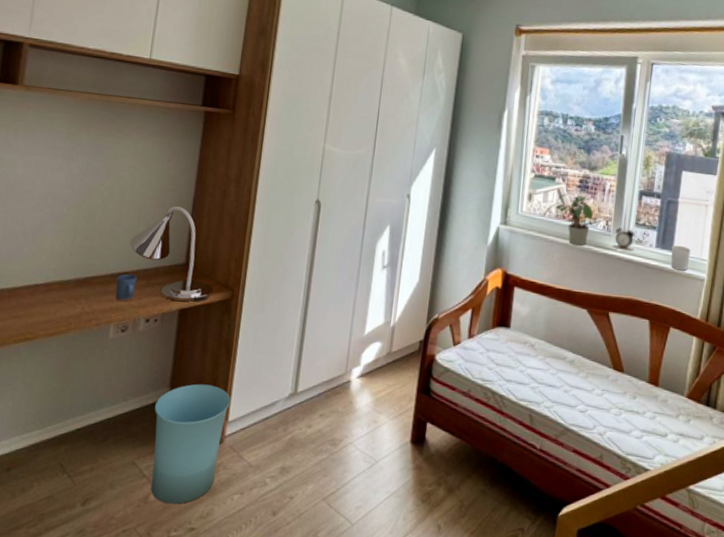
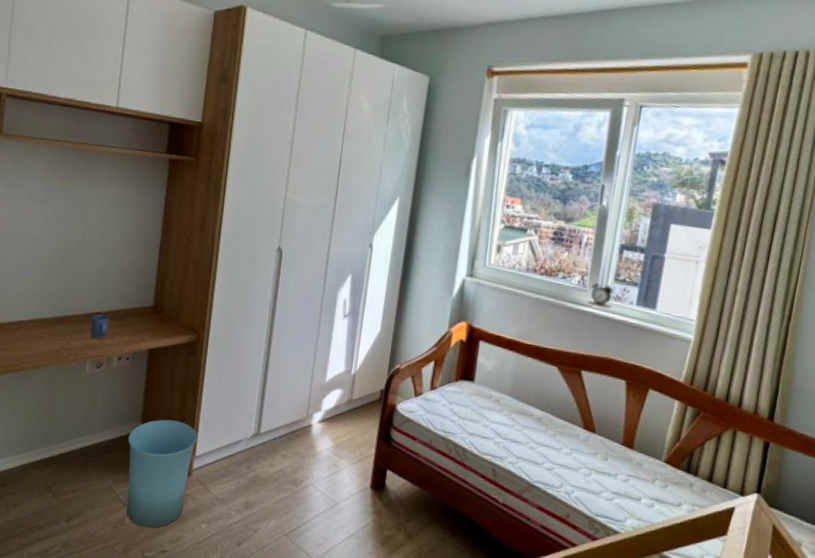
table lamp: present [130,205,214,302] -> none [102,250,181,343]
potted plant: present [544,193,594,246] -> none [514,246,568,301]
candle holder: present [671,245,691,271] -> none [653,303,676,331]

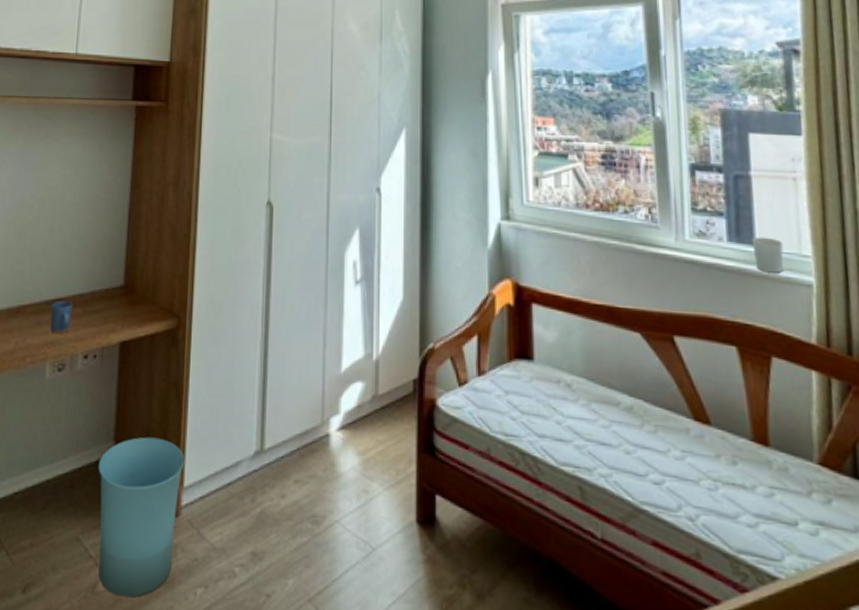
alarm clock: present [587,282,614,309] -> none [662,215,697,249]
candle holder: none [653,303,676,331] -> present [752,236,784,273]

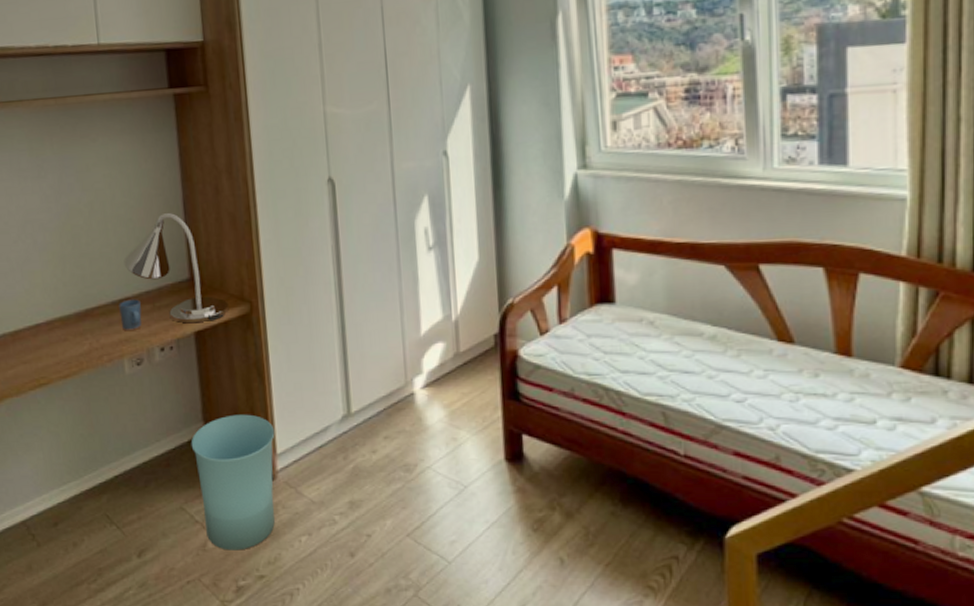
table lamp: none [63,217,158,333] -> present [123,212,229,324]
candle holder: present [752,236,784,273] -> none [844,155,878,192]

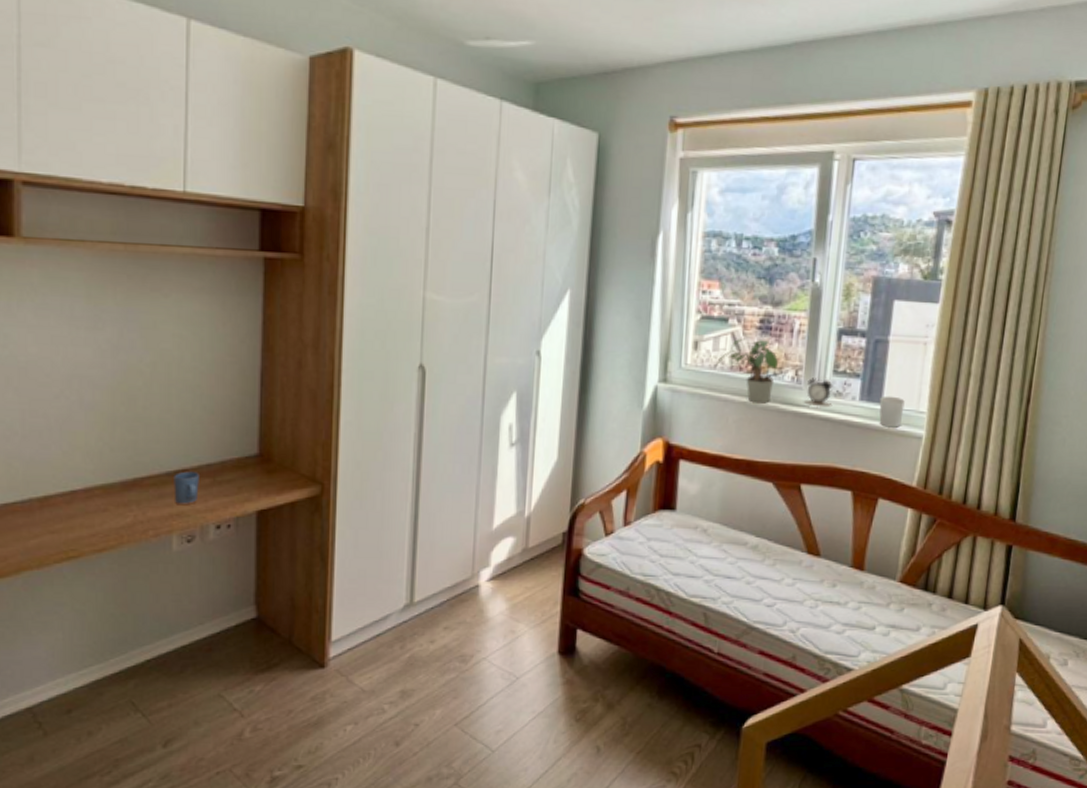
table lamp: present [123,212,229,324] -> none [185,382,298,502]
waste bin: present [191,414,275,551] -> none [238,599,332,740]
potted plant: none [639,111,714,180] -> present [715,338,779,404]
alarm clock: none [749,143,786,177] -> present [803,376,833,408]
candle holder: none [844,155,878,192] -> present [879,395,905,428]

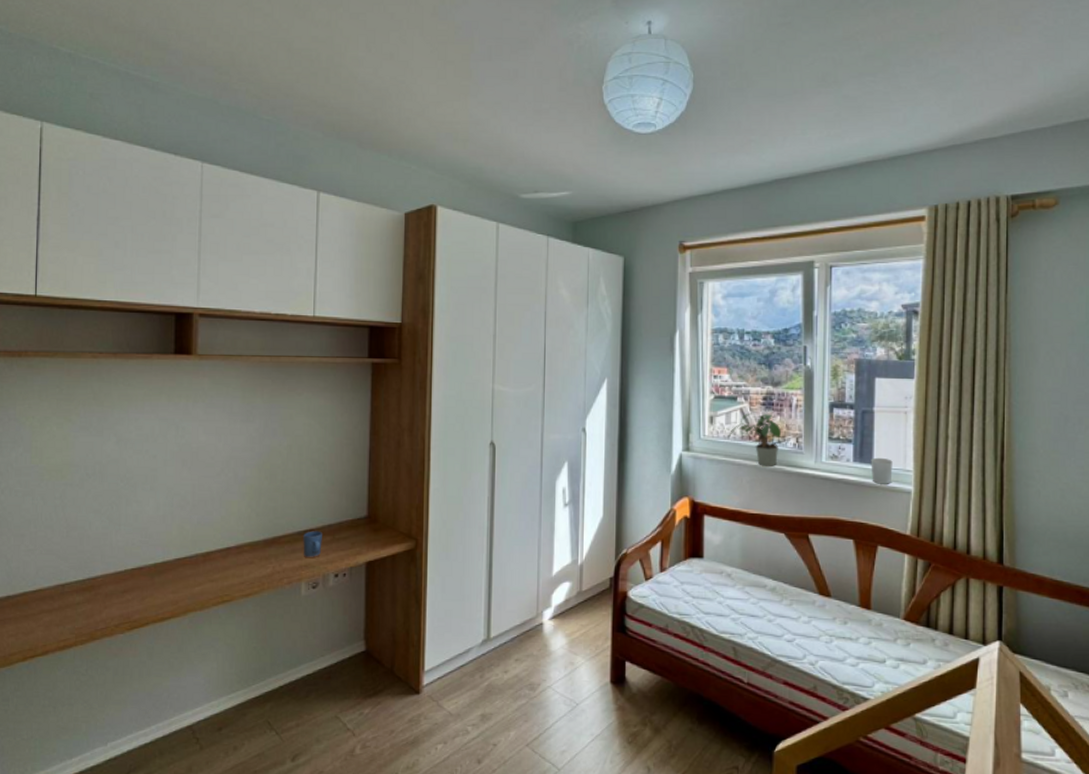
alarm clock: present [803,376,833,408] -> none [805,443,830,469]

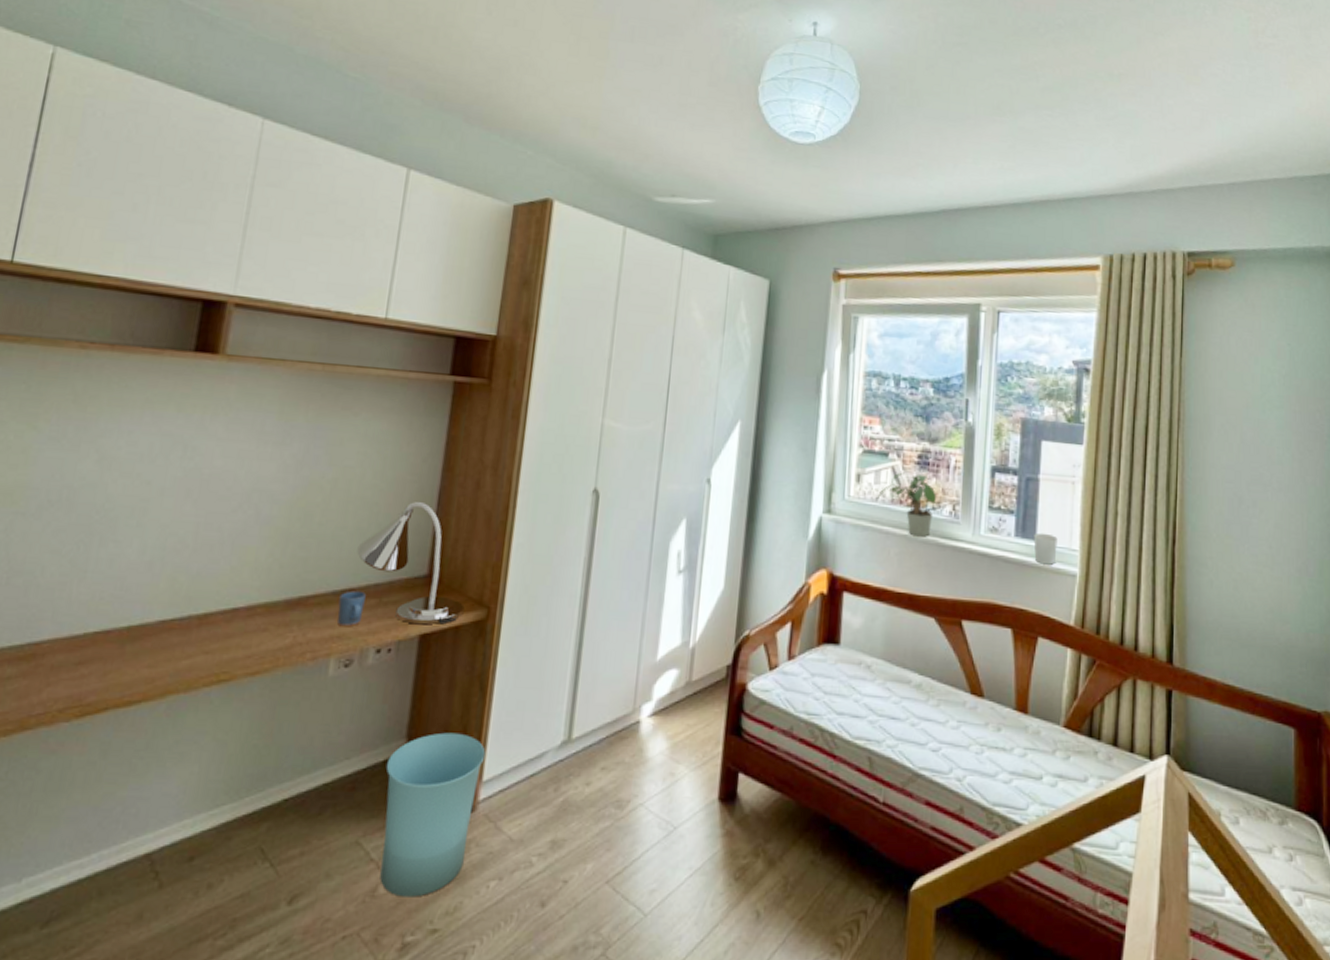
table lamp: none [312,459,398,555] -> present [357,501,465,625]
waste bin: none [351,635,425,756] -> present [380,732,486,897]

